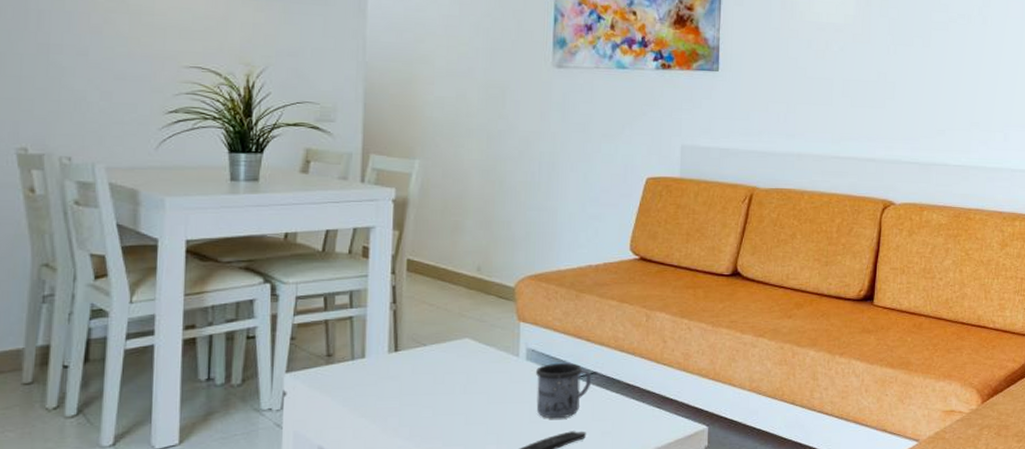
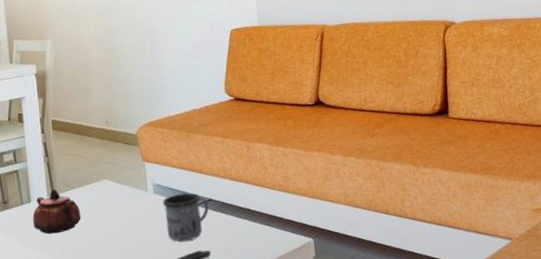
teapot: none [364,344,430,399] -> present [33,189,81,234]

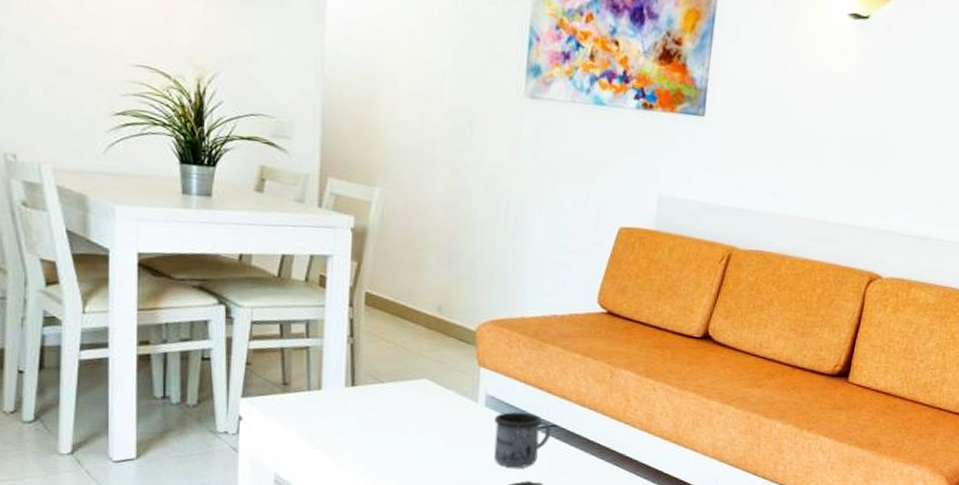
teapot: present [33,189,81,234] -> none [321,378,387,433]

